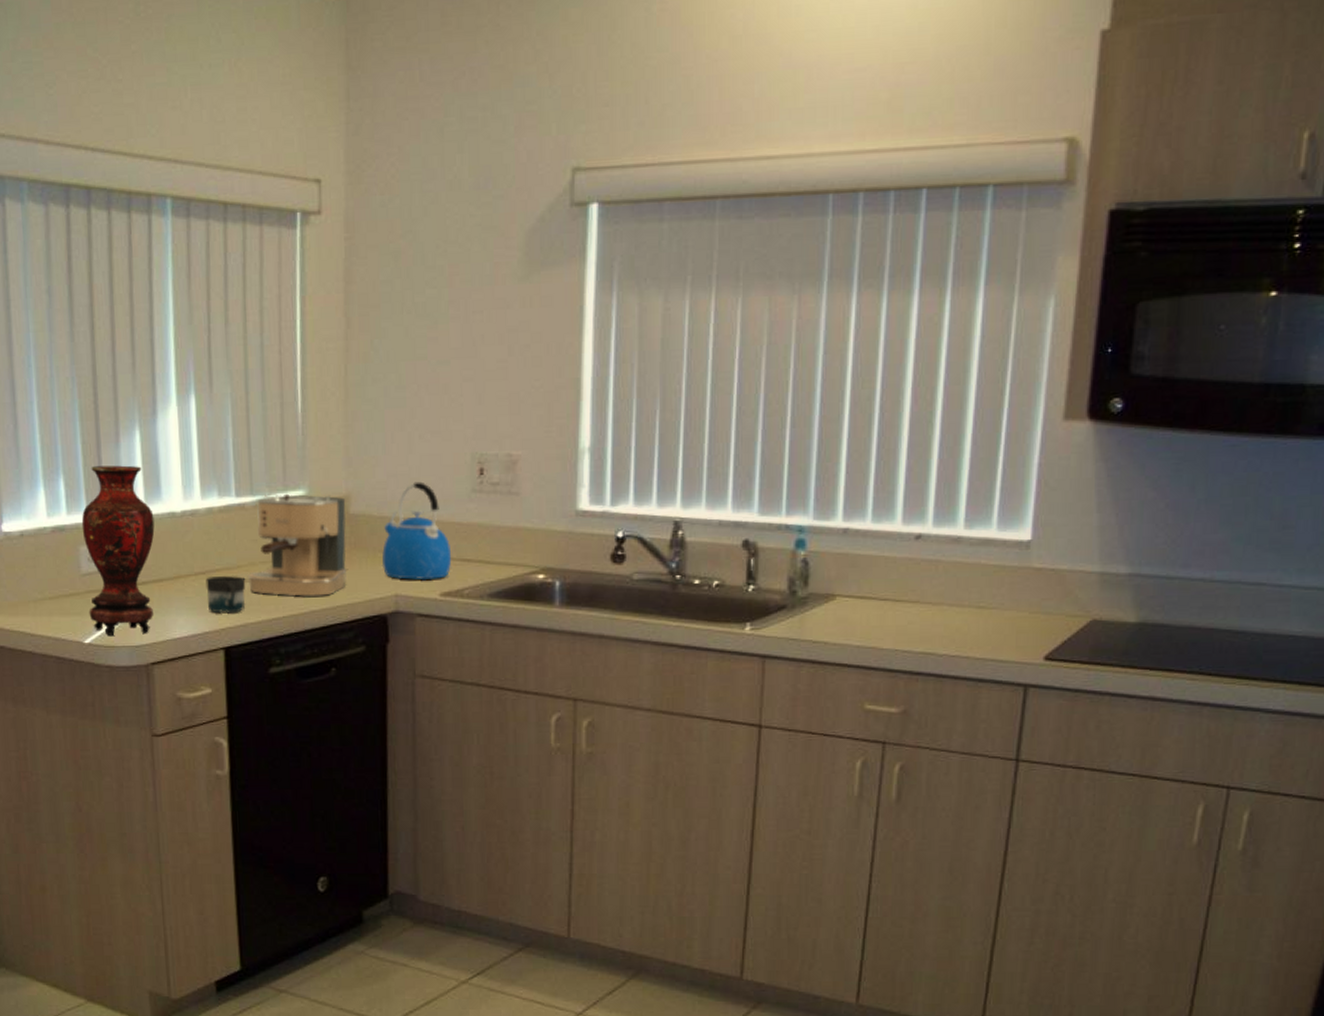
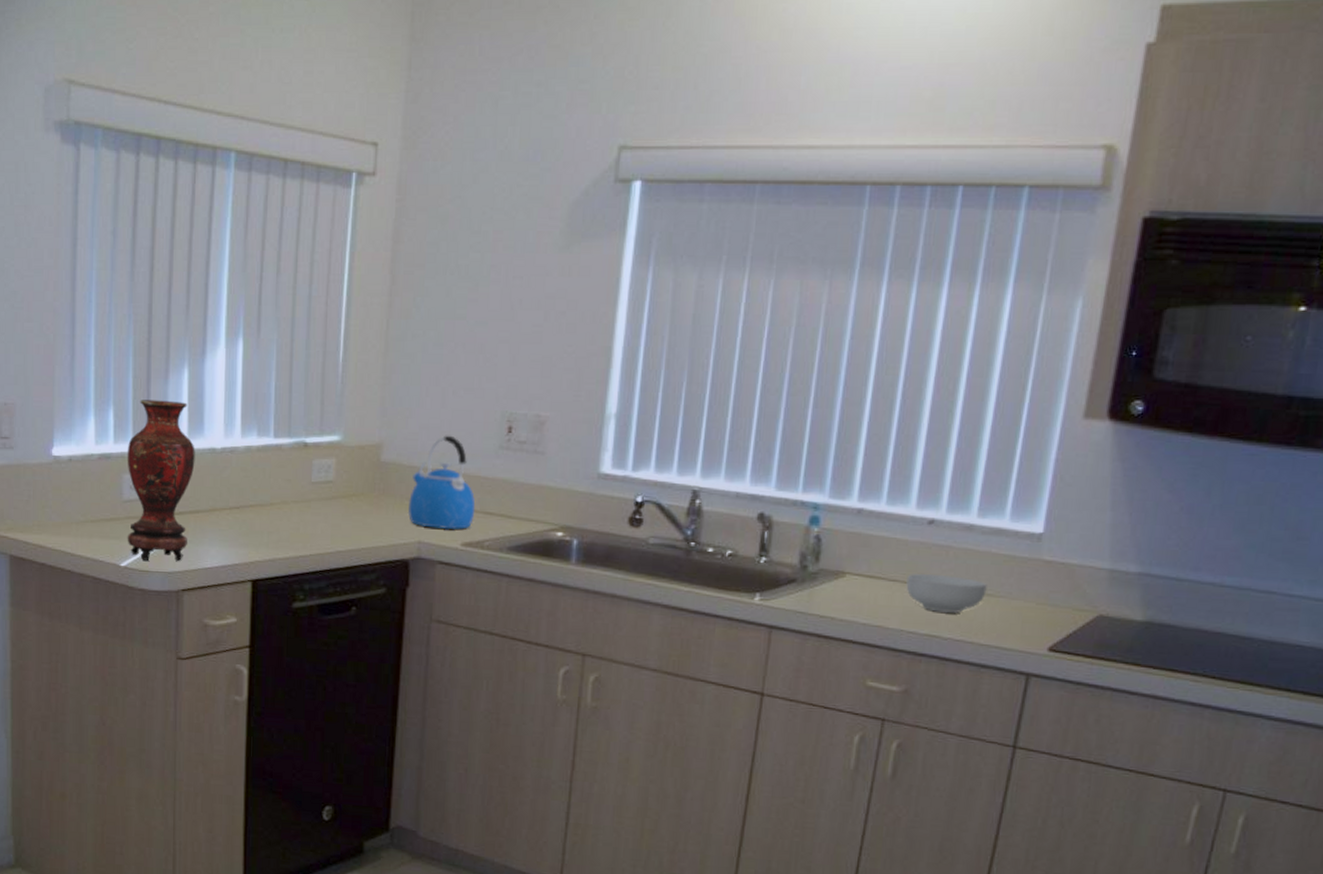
mug: present [206,576,246,613] -> none [239,512,277,548]
coffee maker: present [248,493,347,597] -> none [280,437,378,538]
cereal bowl: none [897,590,979,630] -> present [906,573,987,614]

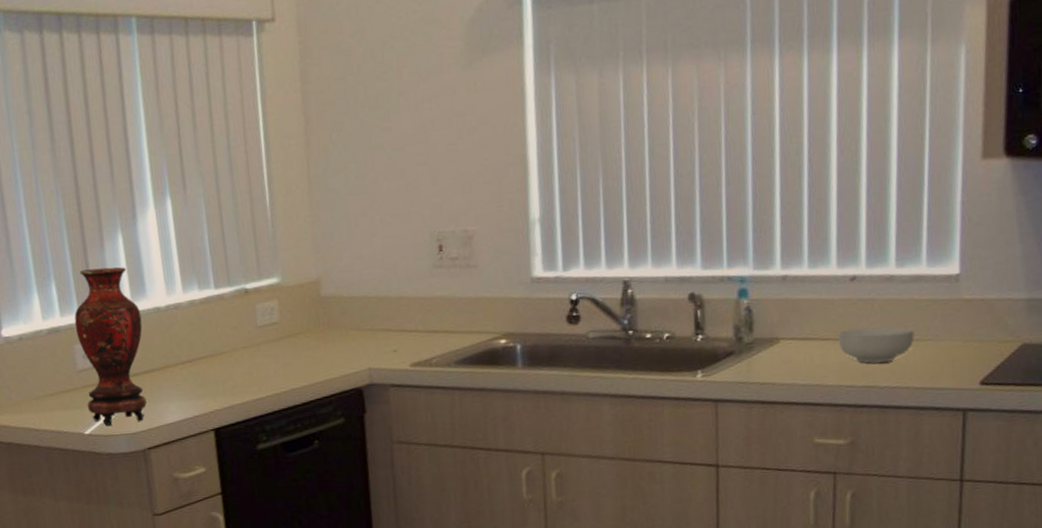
kettle: present [407,435,476,530] -> none [354,261,419,354]

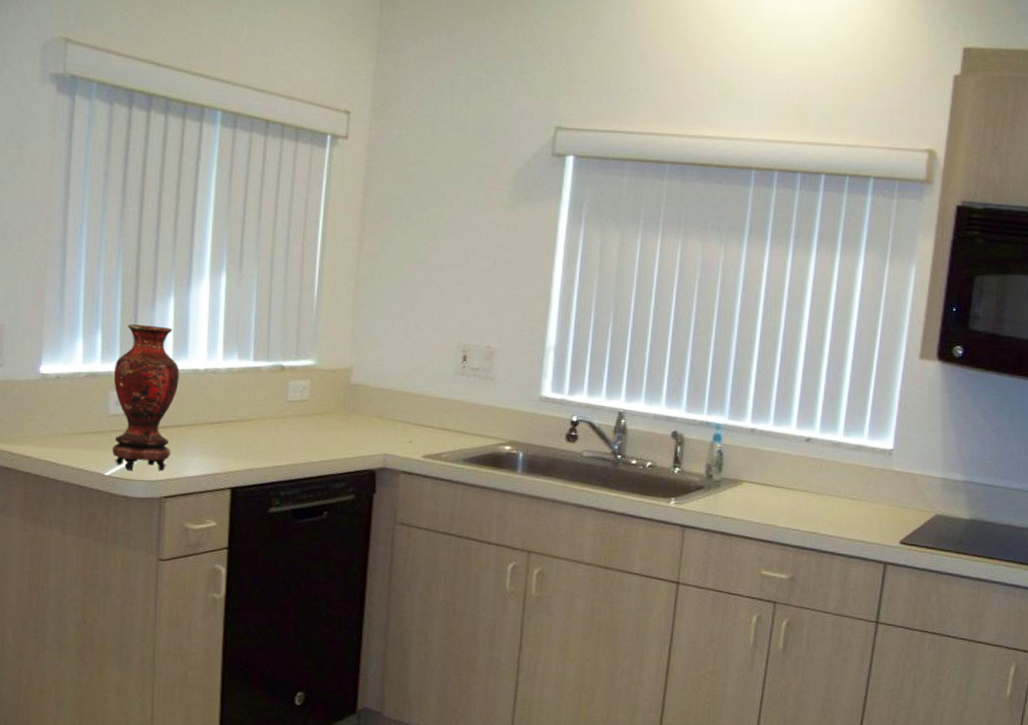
cereal bowl: present [837,326,915,364] -> none [790,481,852,514]

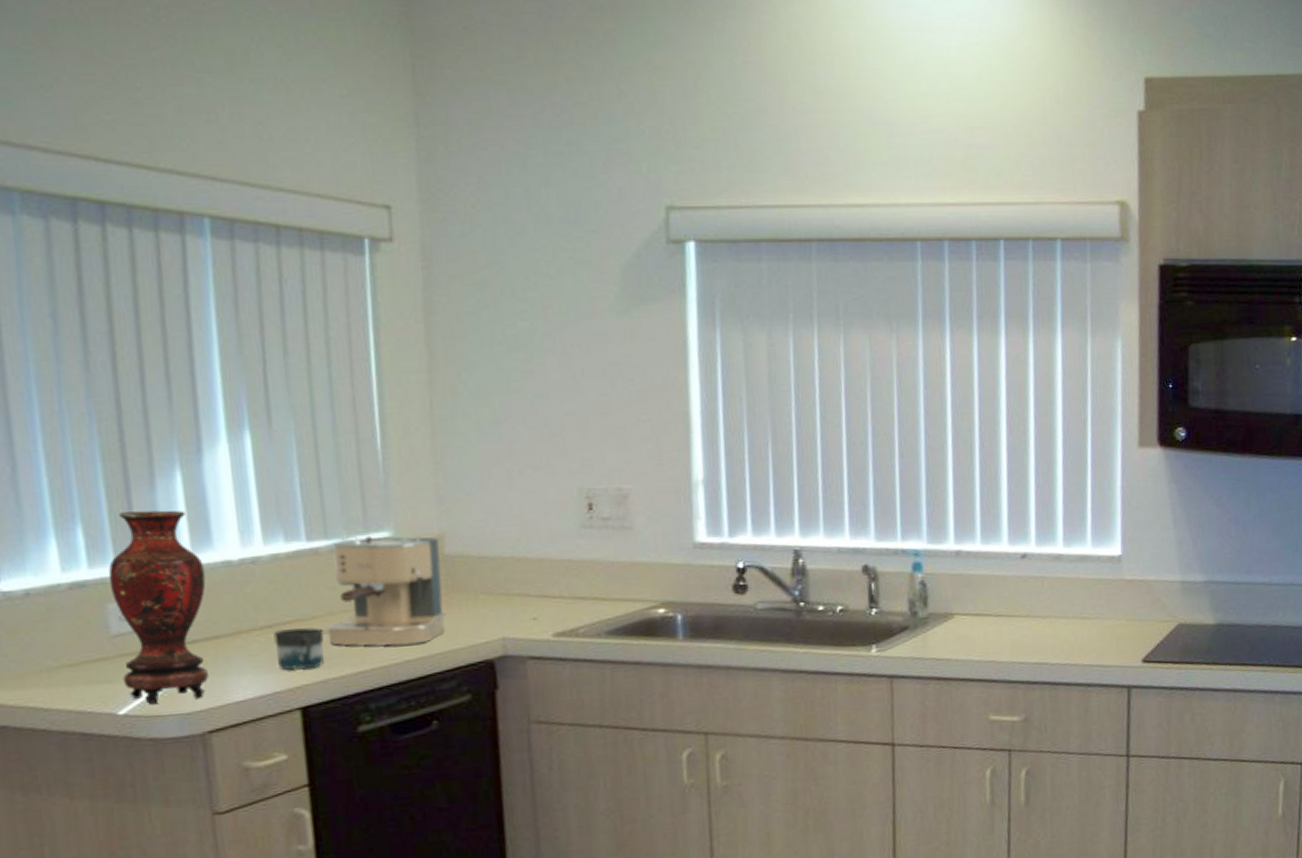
mug: none [220,426,256,459] -> present [273,627,325,670]
coffee maker: none [258,361,349,450] -> present [326,535,445,647]

